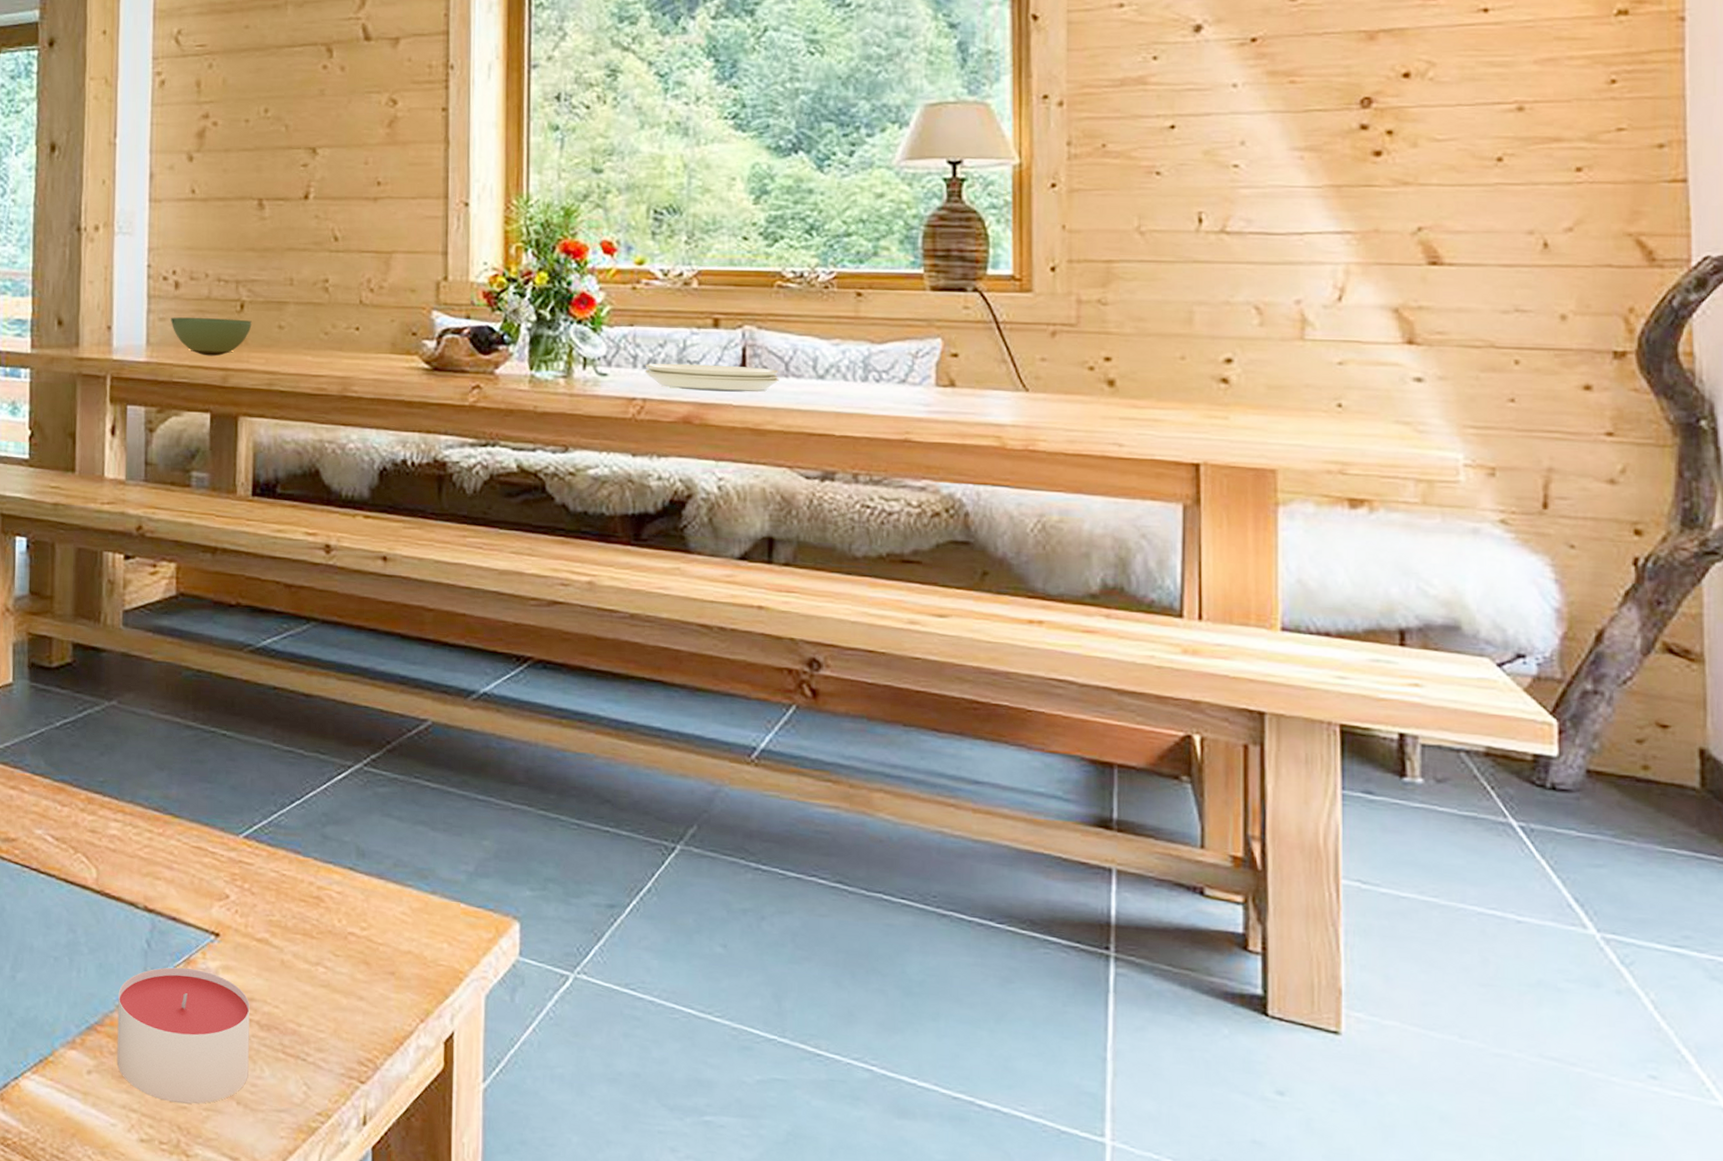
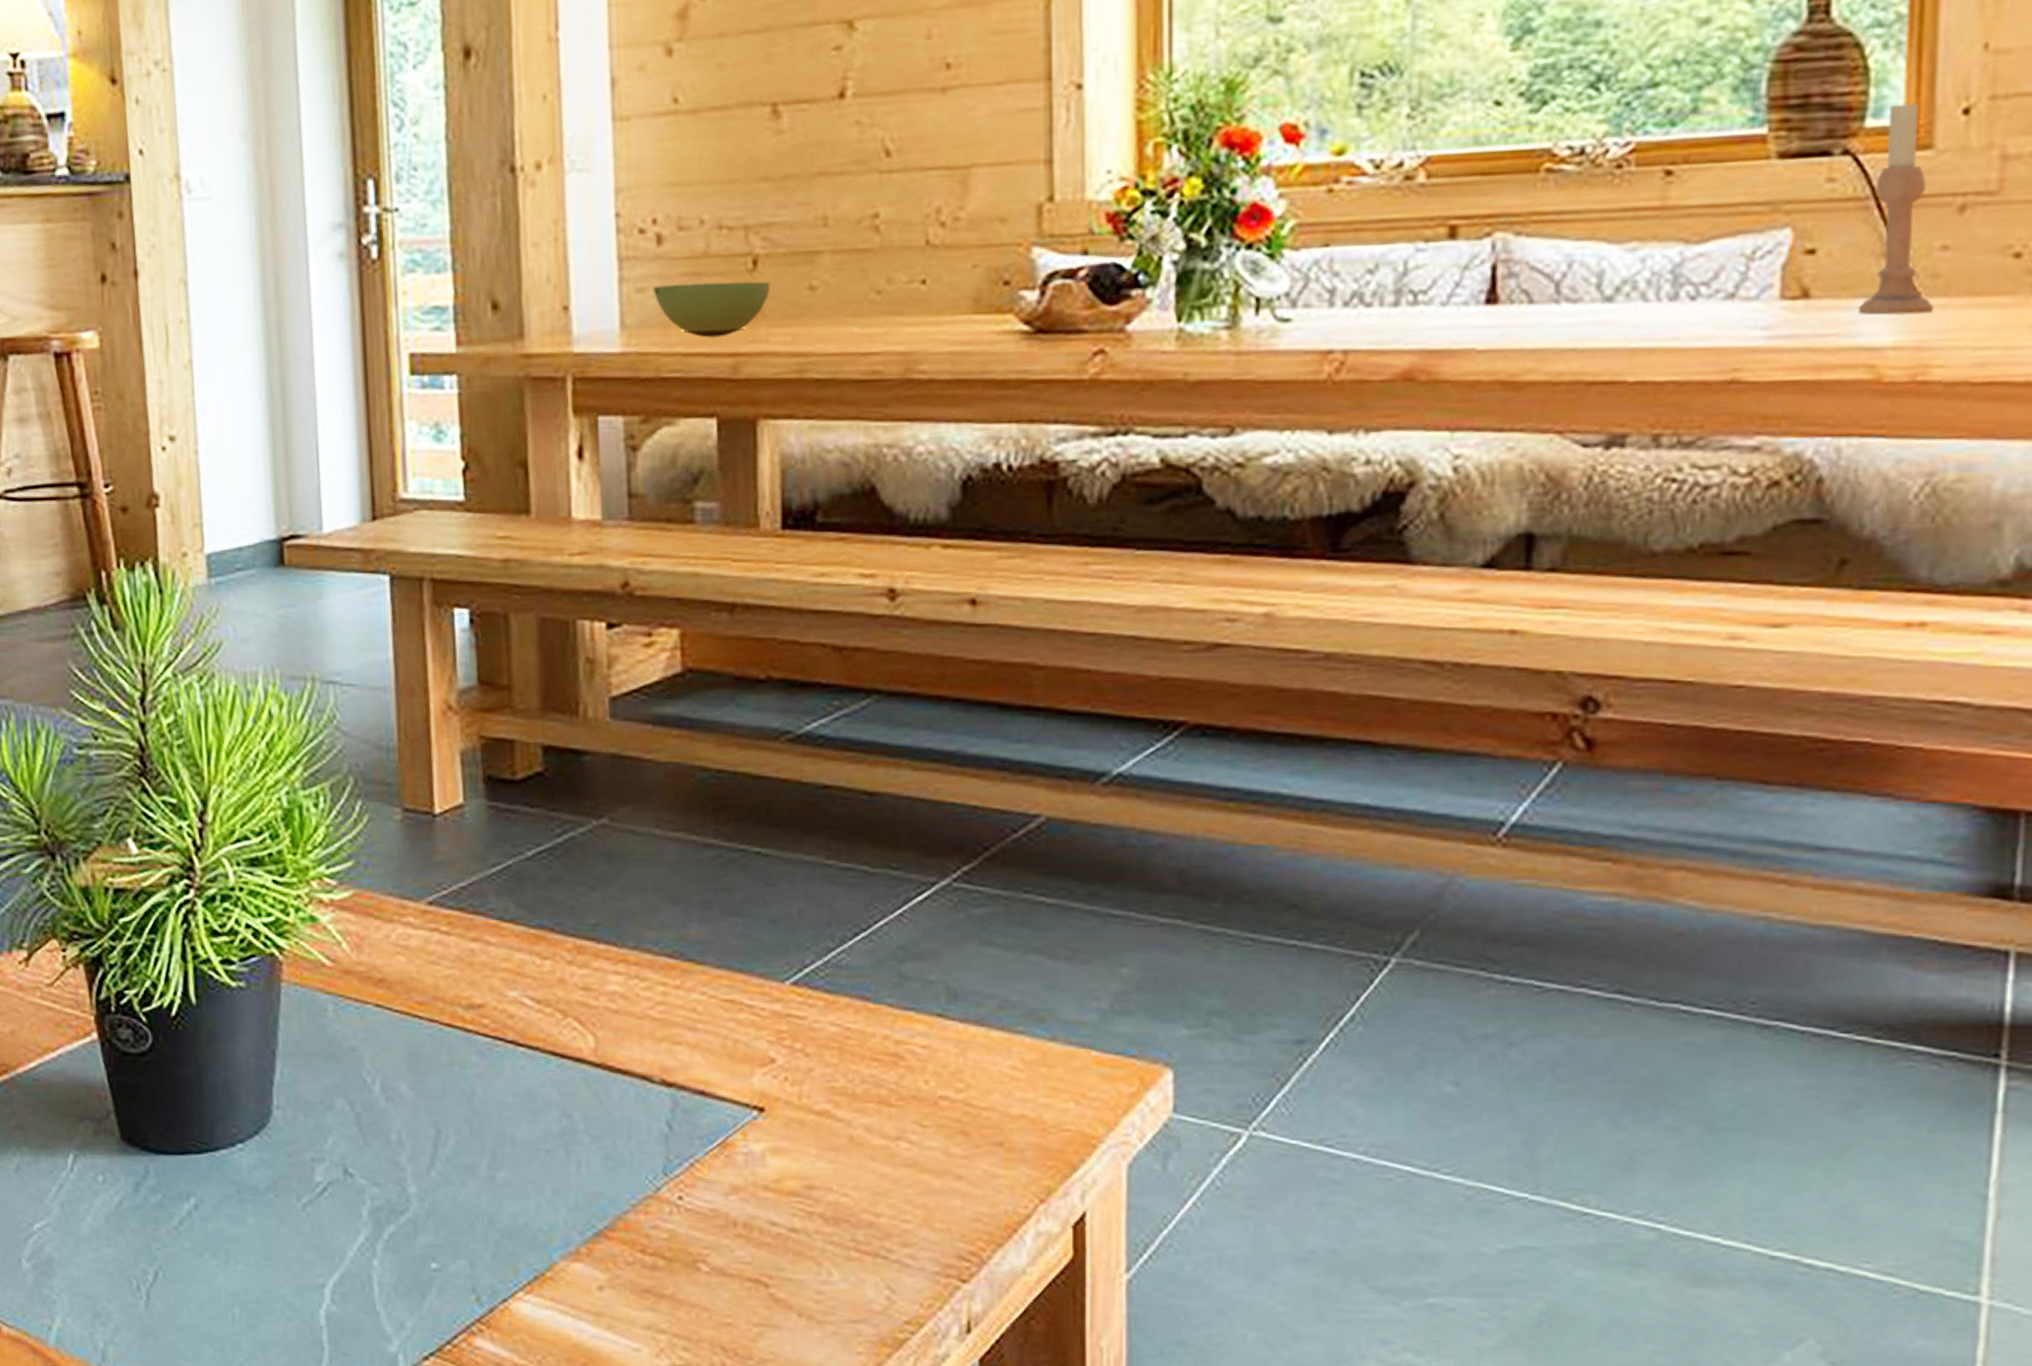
candle: present [116,967,250,1104] -> none [633,1153,812,1320]
plate: present [645,363,779,393] -> none [1346,292,1546,333]
candlestick: none [988,259,1037,404] -> present [1859,102,1933,316]

